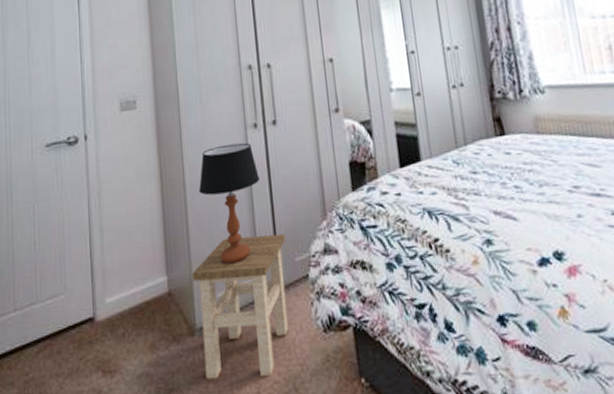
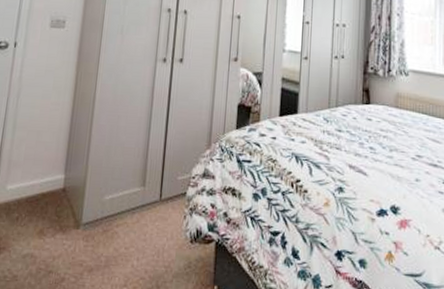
stool: present [191,234,289,380] -> none [82,150,173,272]
table lamp: present [198,142,260,264] -> none [105,71,160,173]

